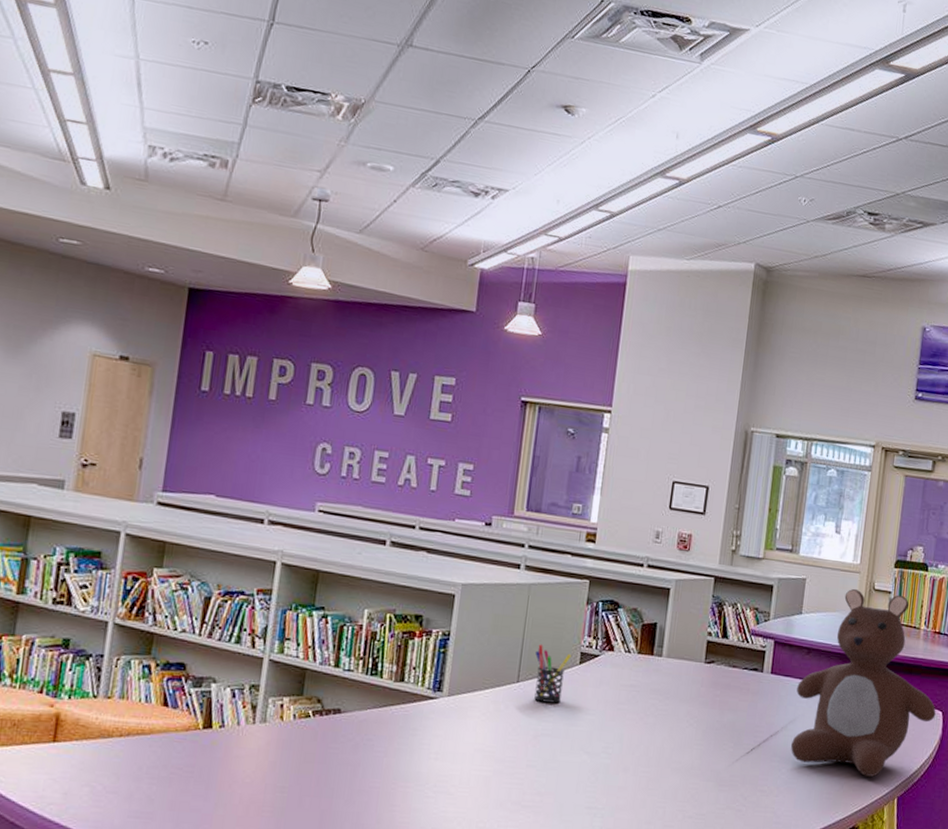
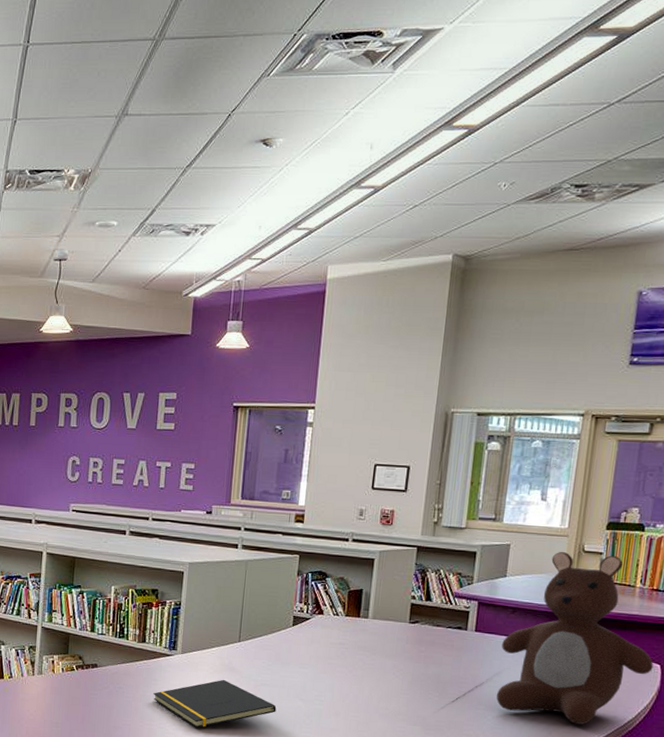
notepad: none [411,728,558,790] -> present [153,679,277,728]
pen holder: present [534,644,571,704] -> none [254,610,285,659]

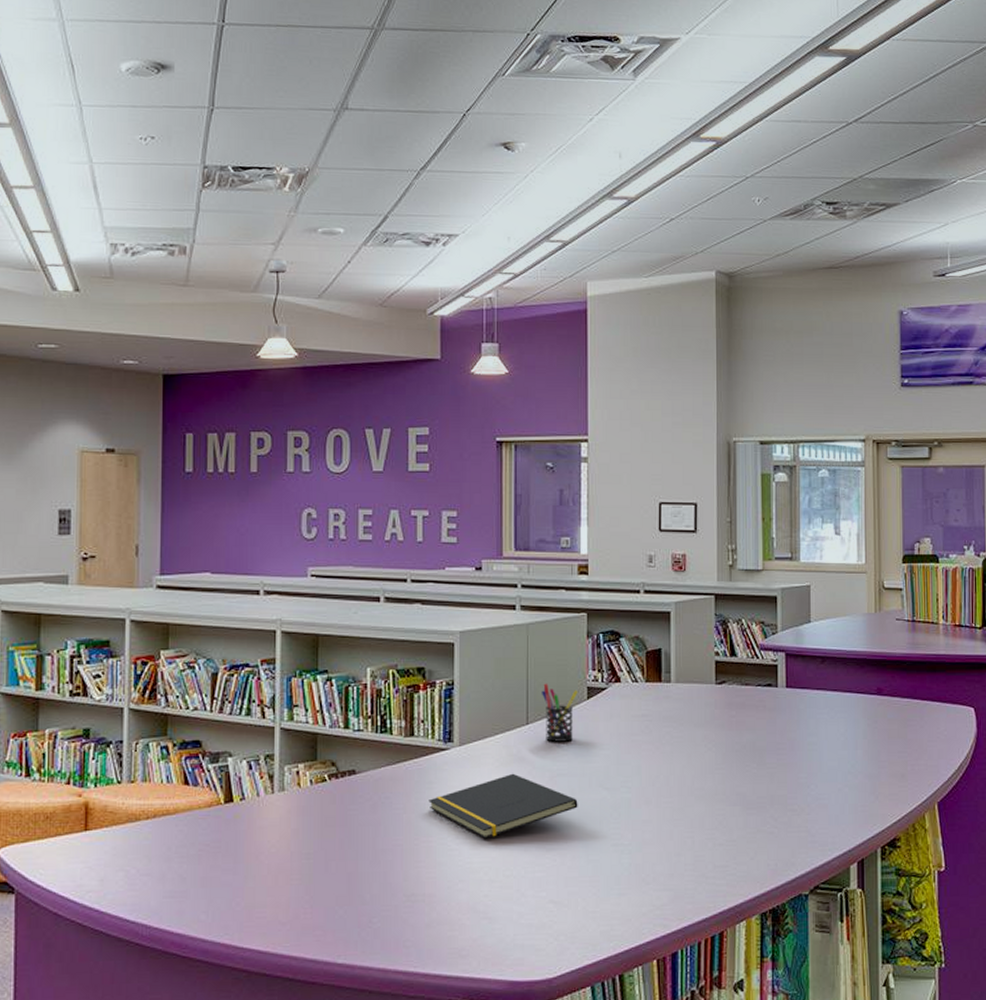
pen holder: none [254,610,285,659] -> present [542,683,578,742]
teddy bear: present [496,551,654,725] -> none [816,589,967,784]

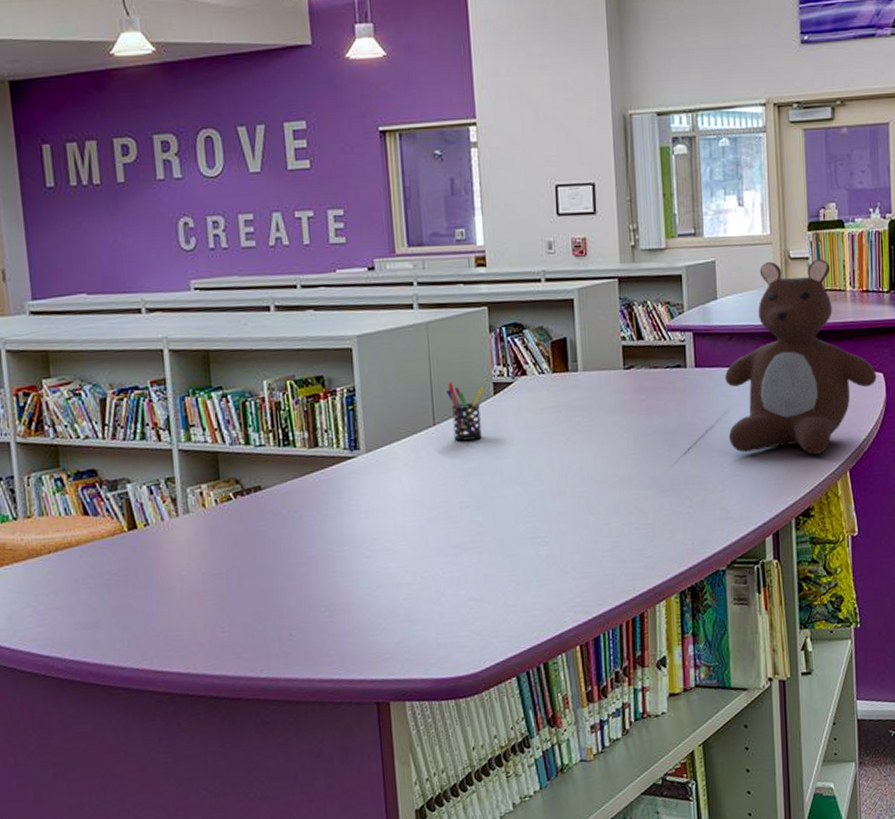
notepad: present [428,773,578,839] -> none [339,475,492,544]
teddy bear: none [816,589,967,784] -> present [725,259,877,455]

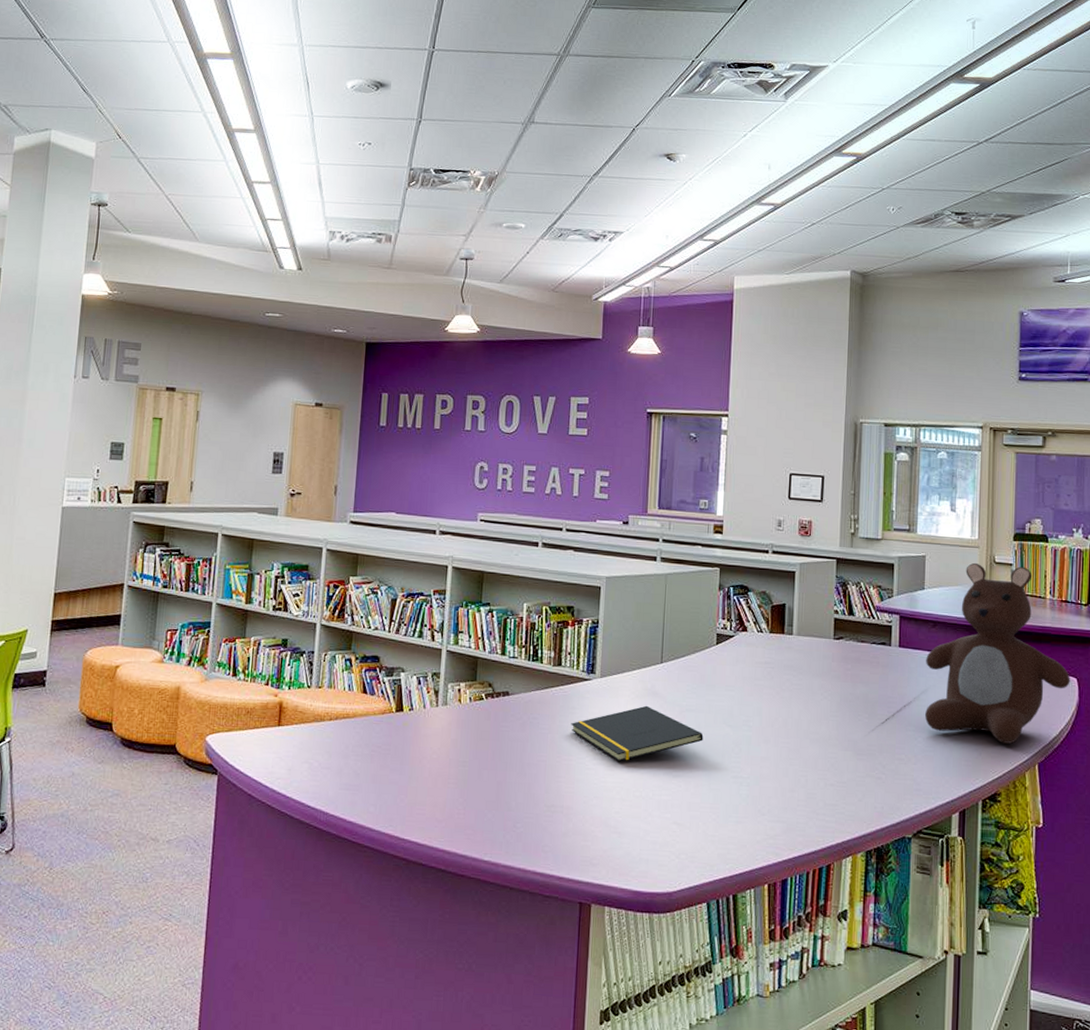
notepad: none [339,475,492,544] -> present [571,705,704,762]
pen holder: present [447,382,484,441] -> none [676,628,708,681]

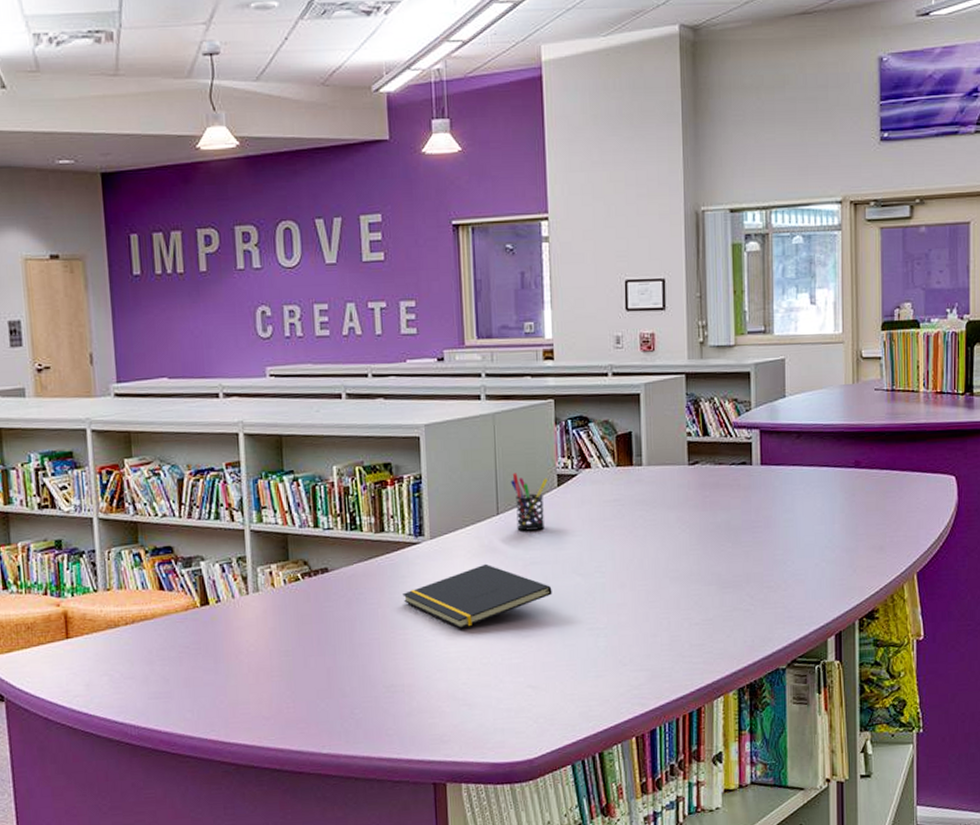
pen holder: none [676,628,708,681] -> present [511,472,548,531]
teddy bear: present [925,562,1070,744] -> none [791,359,948,556]

